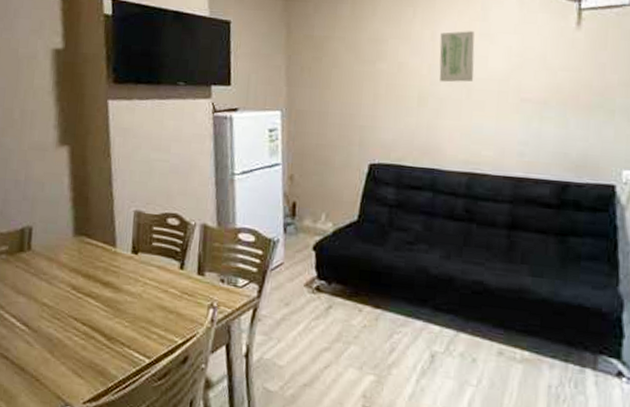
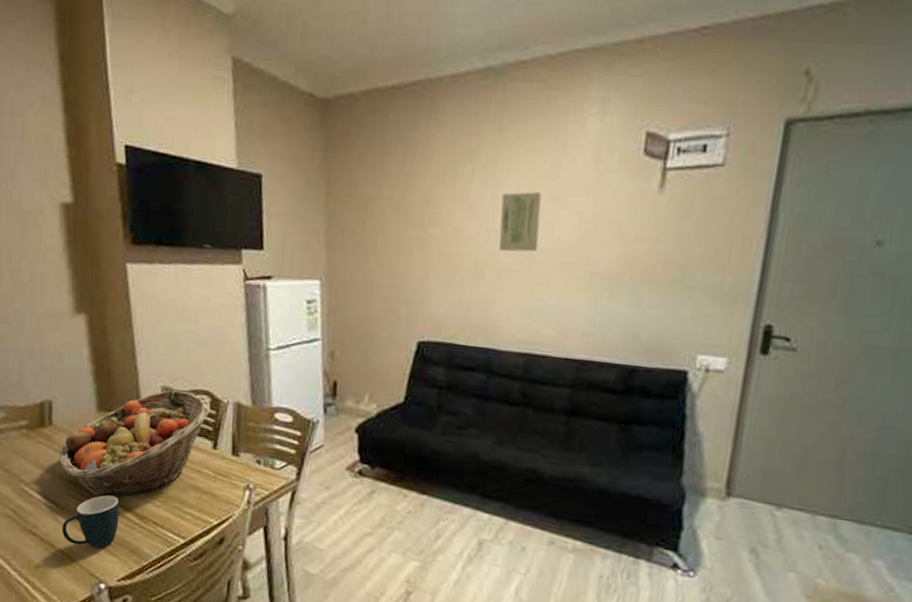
mug: none [32,317,89,370] -> present [61,495,120,548]
fruit basket: none [34,213,179,319] -> present [58,389,210,498]

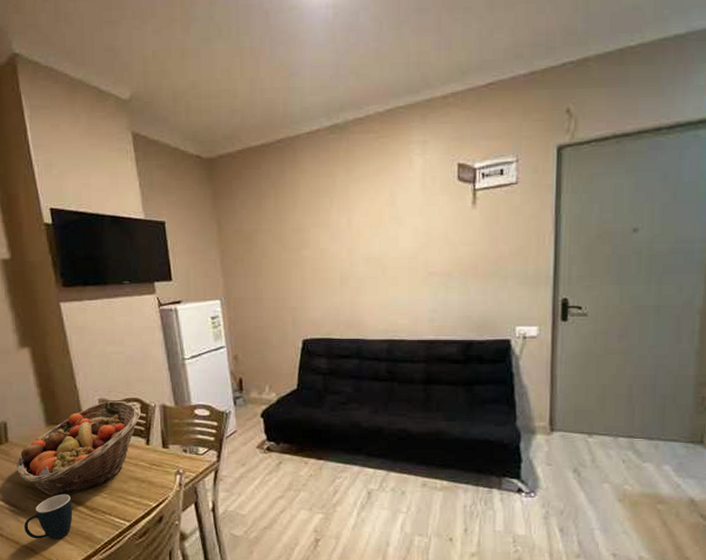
wall art: present [498,192,542,252] -> none [356,216,387,263]

